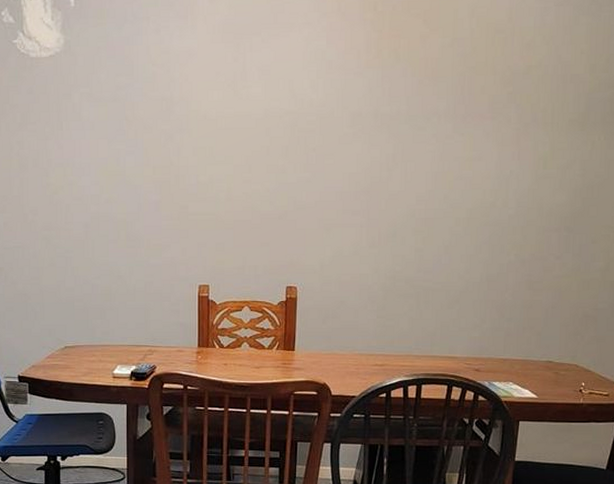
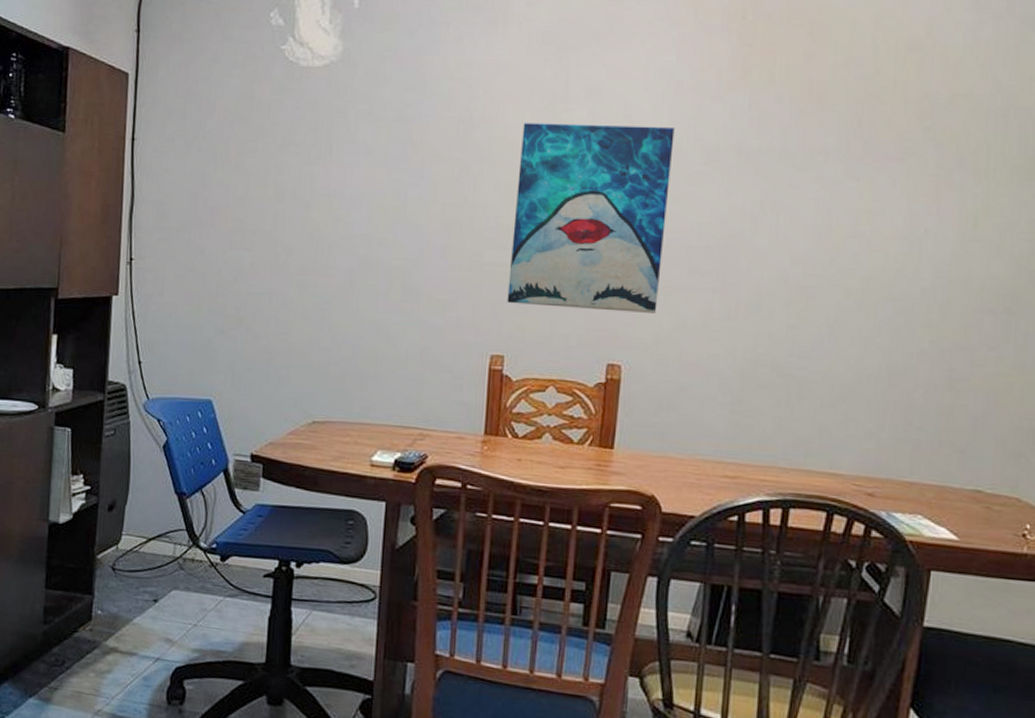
wall art: none [209,98,328,246] -> present [507,123,675,313]

